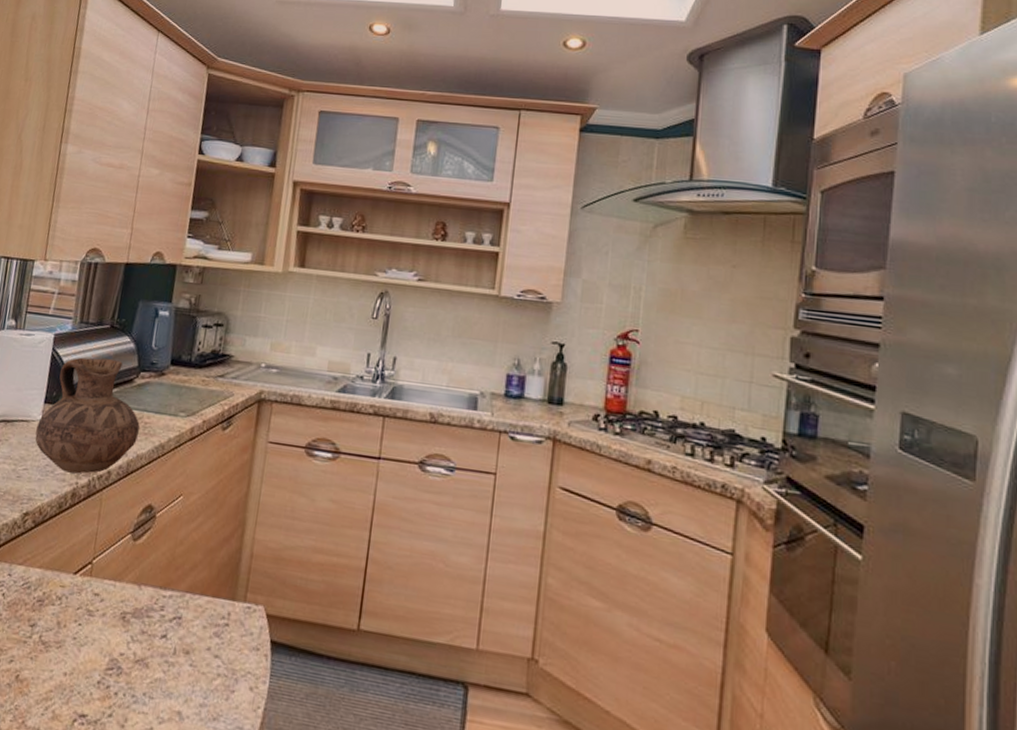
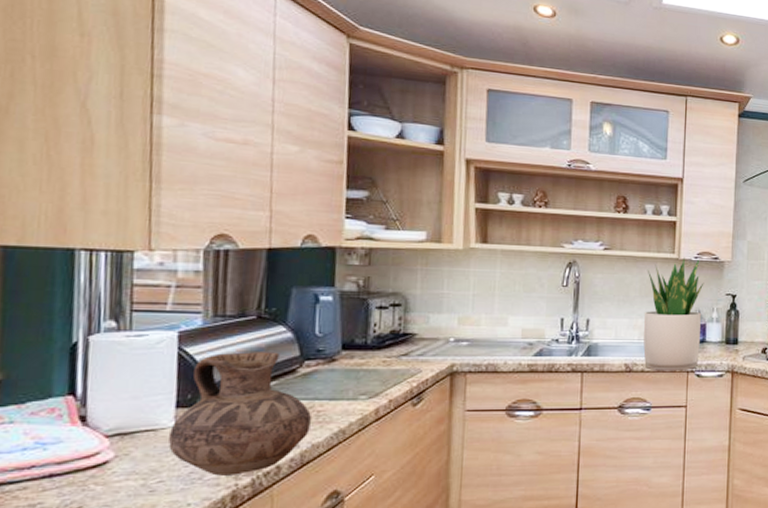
planter: none [451,294,527,431] -> present [643,257,704,371]

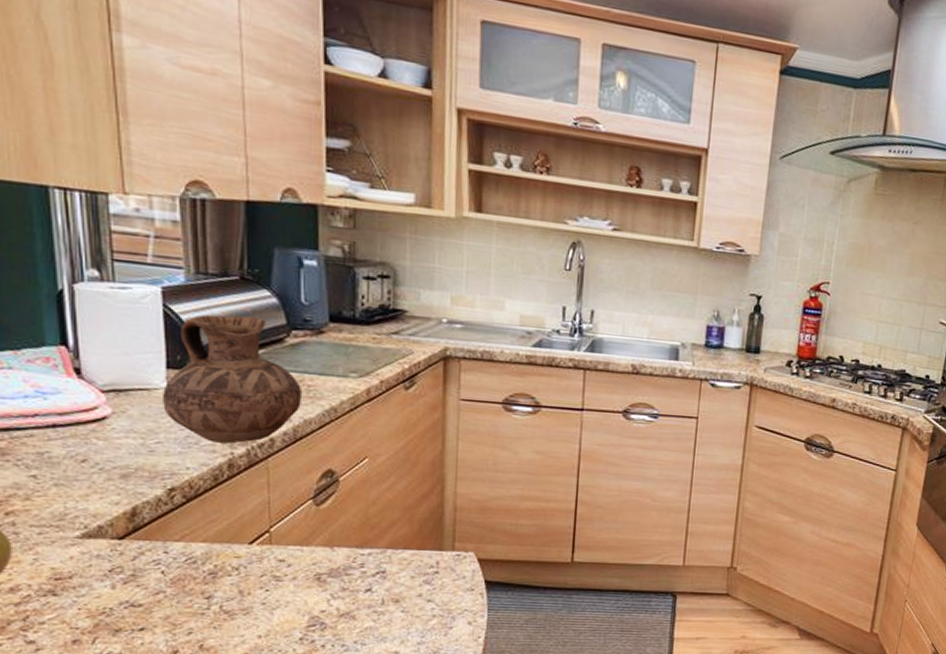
planter: present [643,257,704,371] -> none [653,246,726,379]

